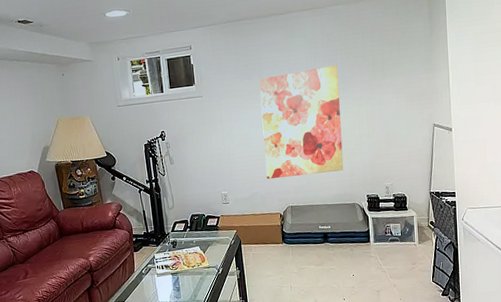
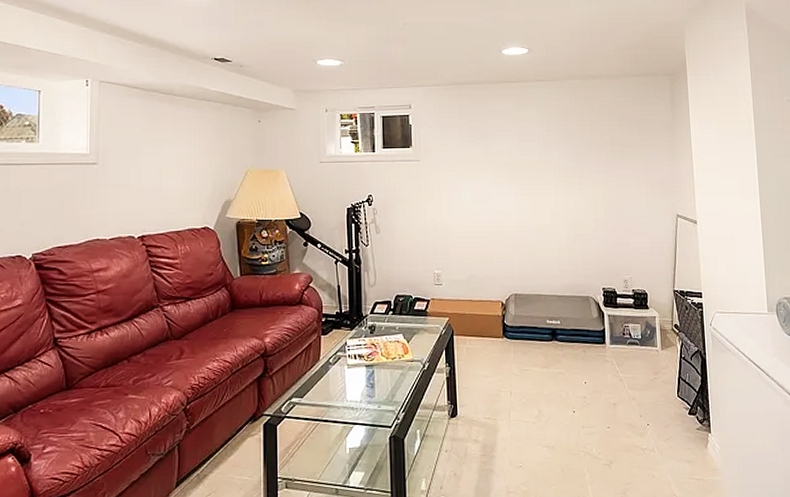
wall art: present [259,65,344,180] -> none [485,141,577,261]

